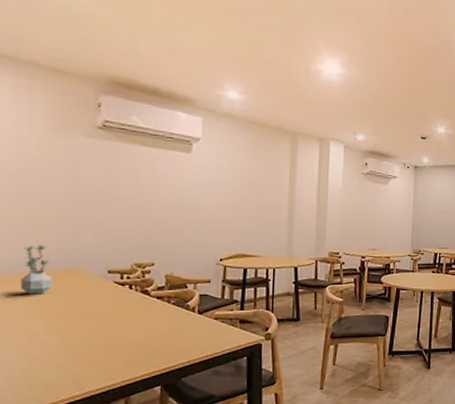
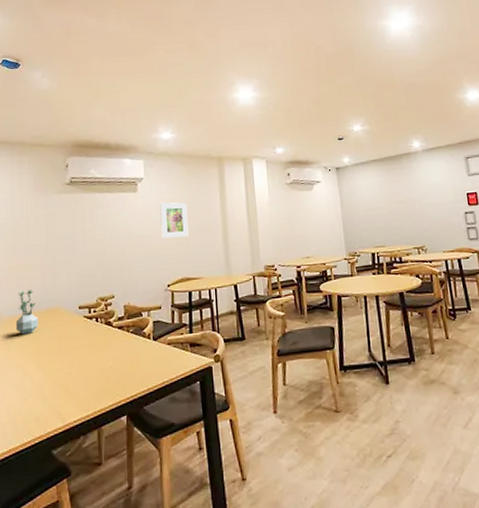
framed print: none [217,169,251,211] -> present [160,202,189,238]

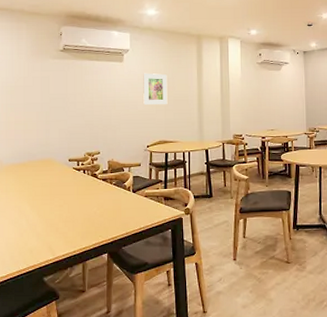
potted plant: present [15,289,38,335] -> none [13,142,33,180]

